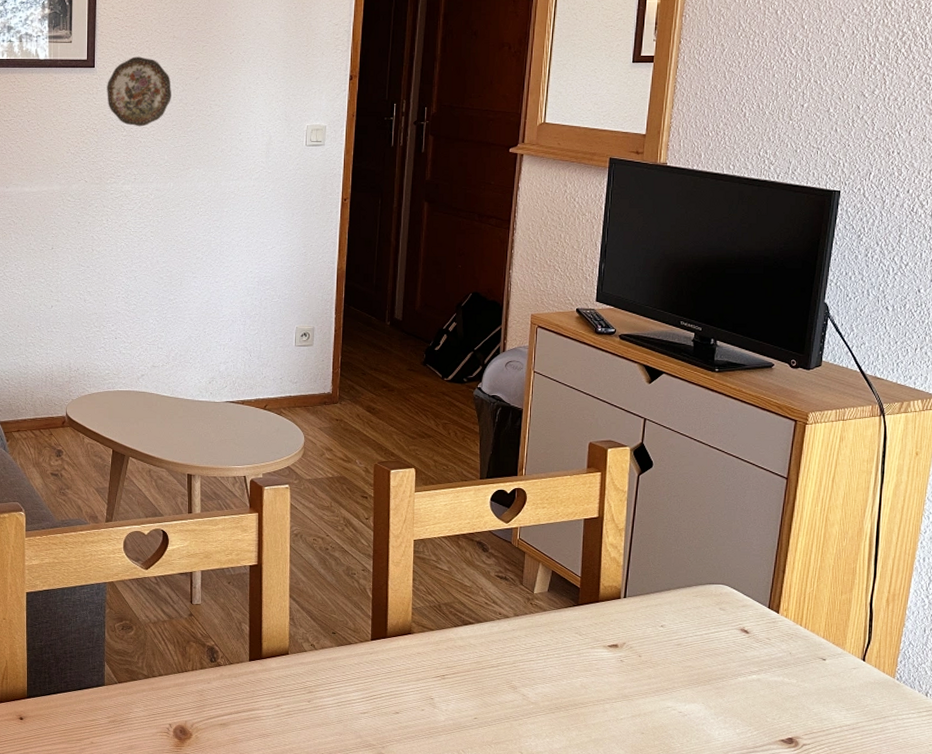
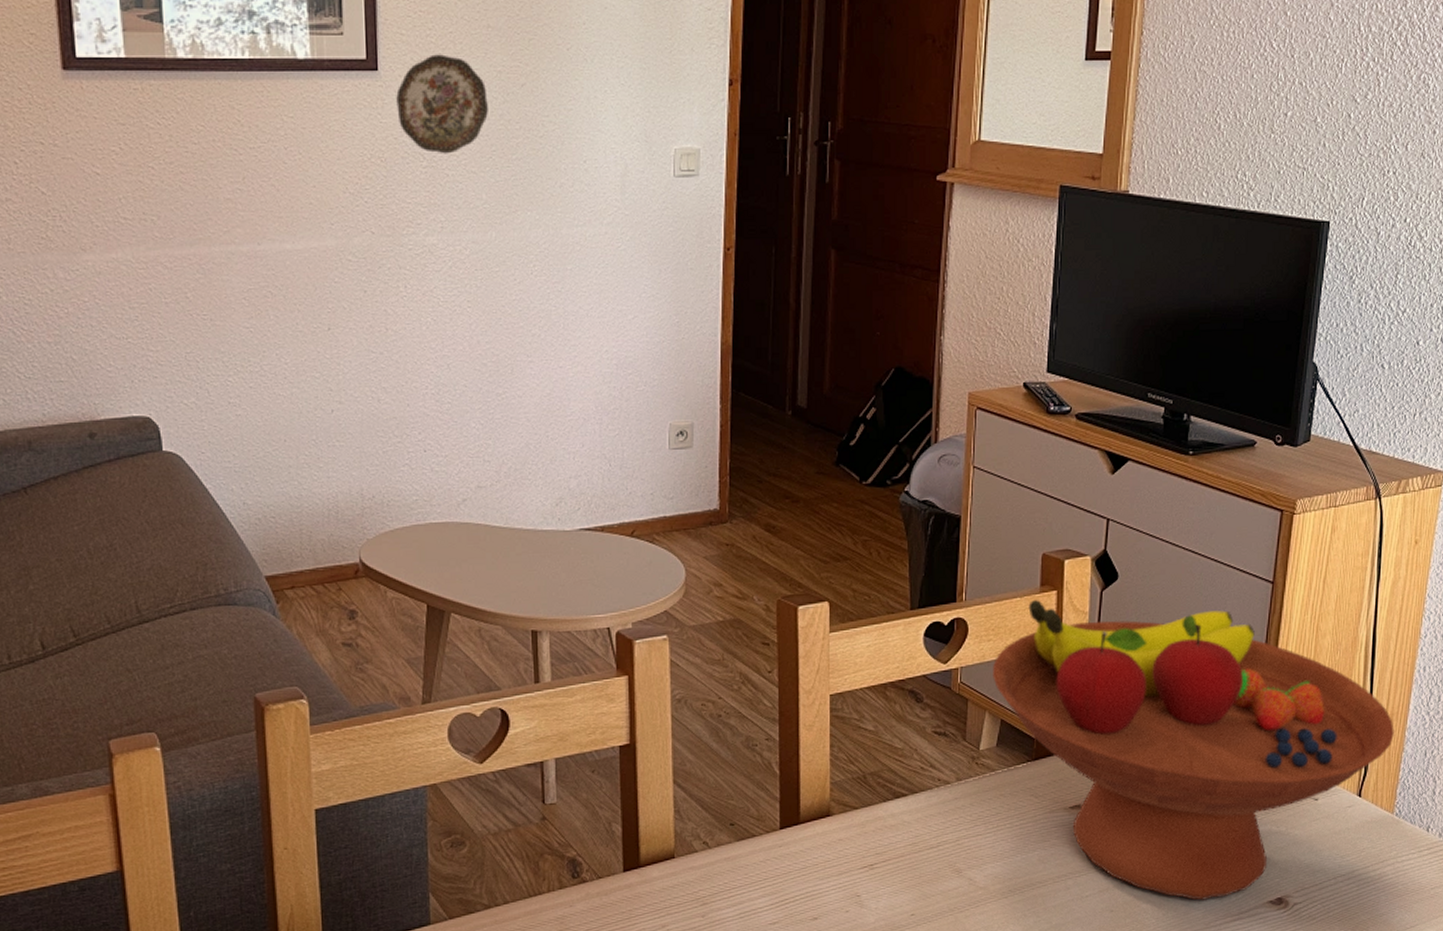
fruit bowl: none [546,479,896,733] -> present [993,600,1394,901]

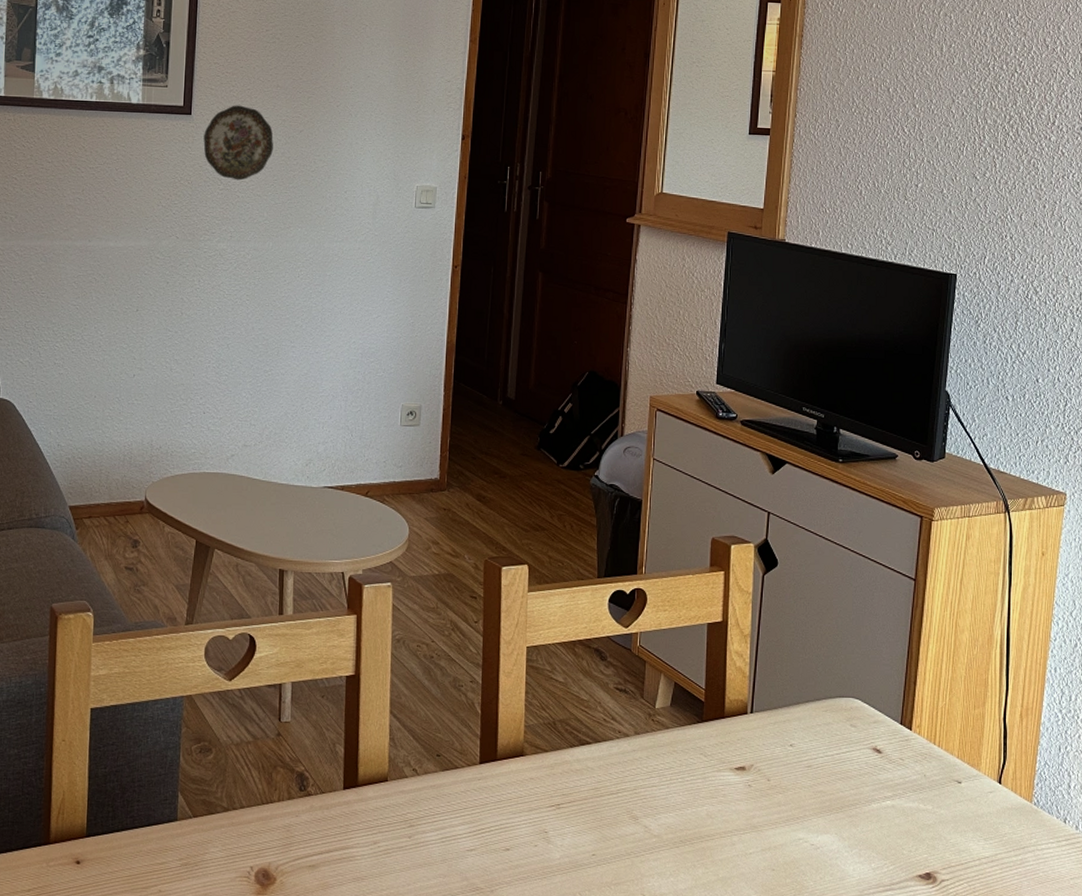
fruit bowl: present [993,600,1394,901] -> none [668,578,1030,868]

